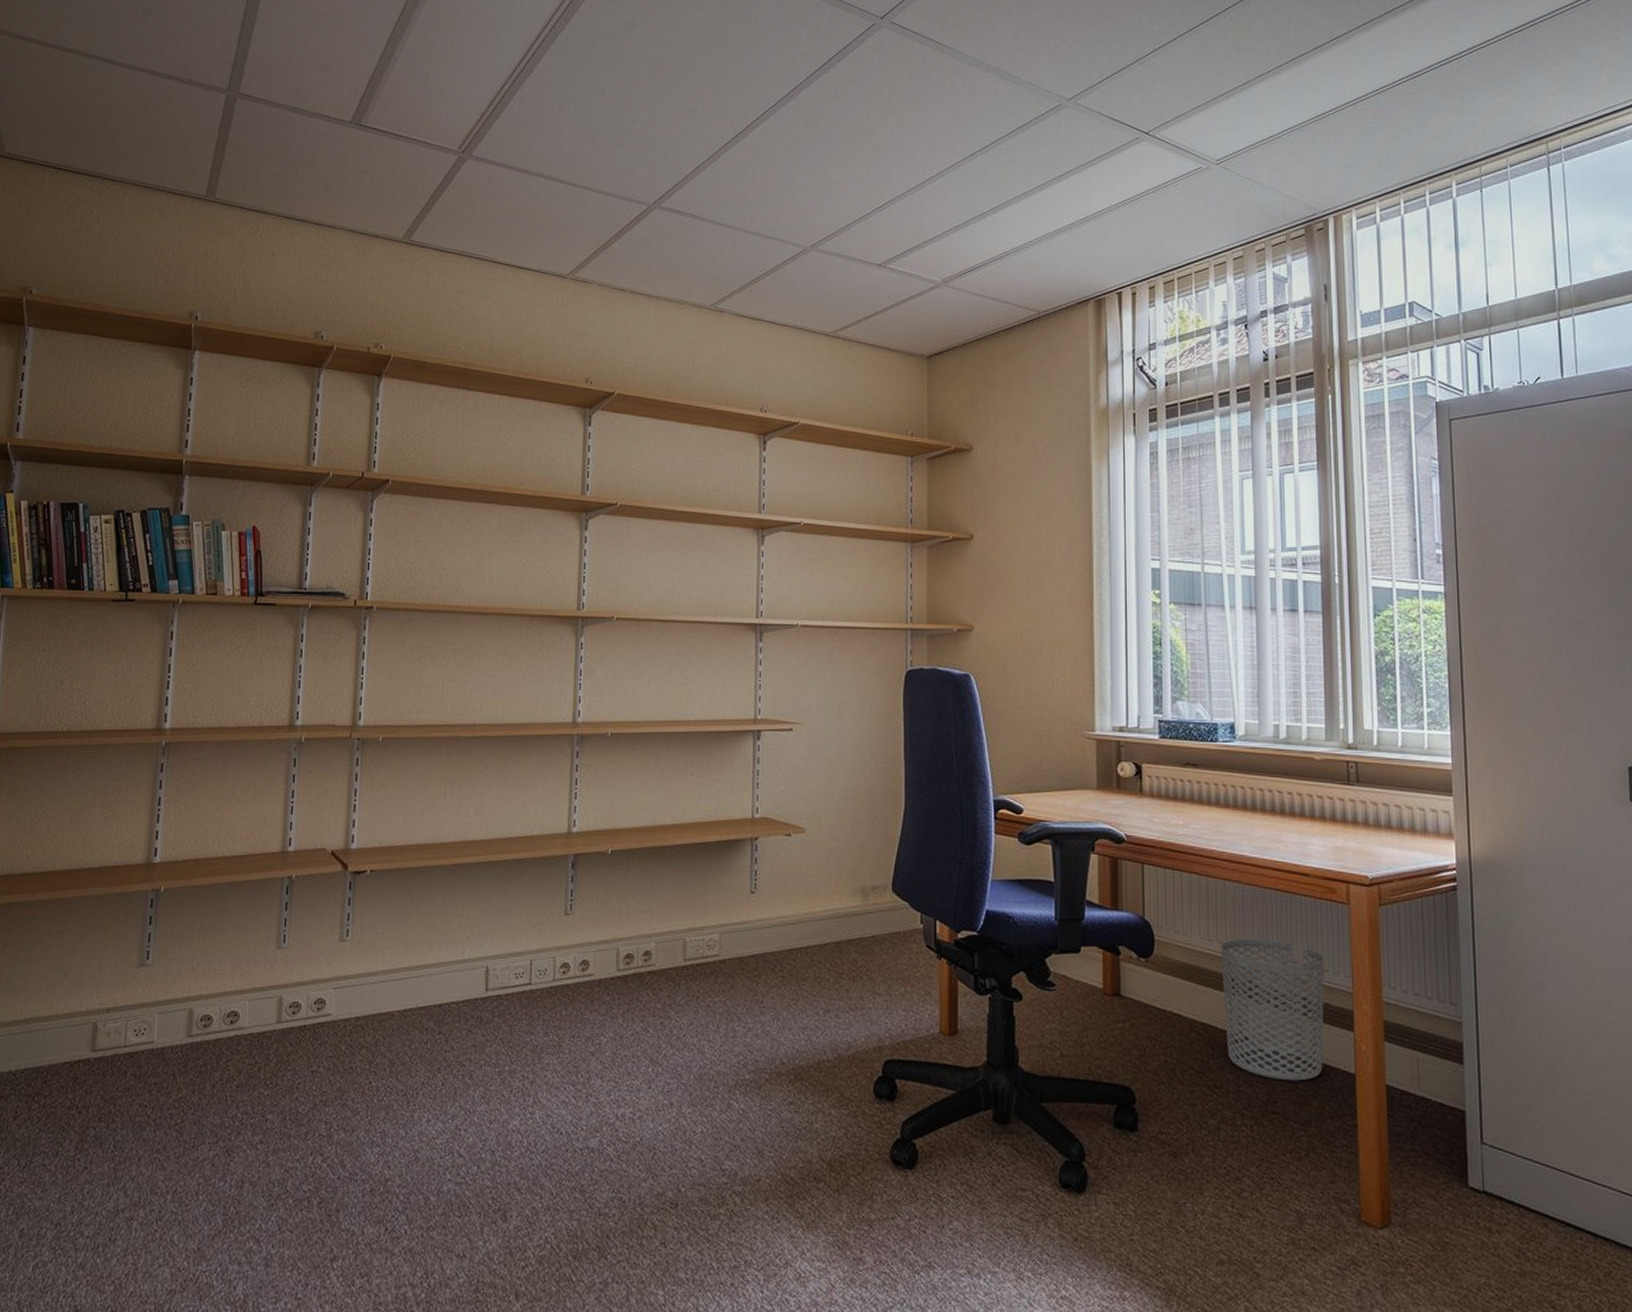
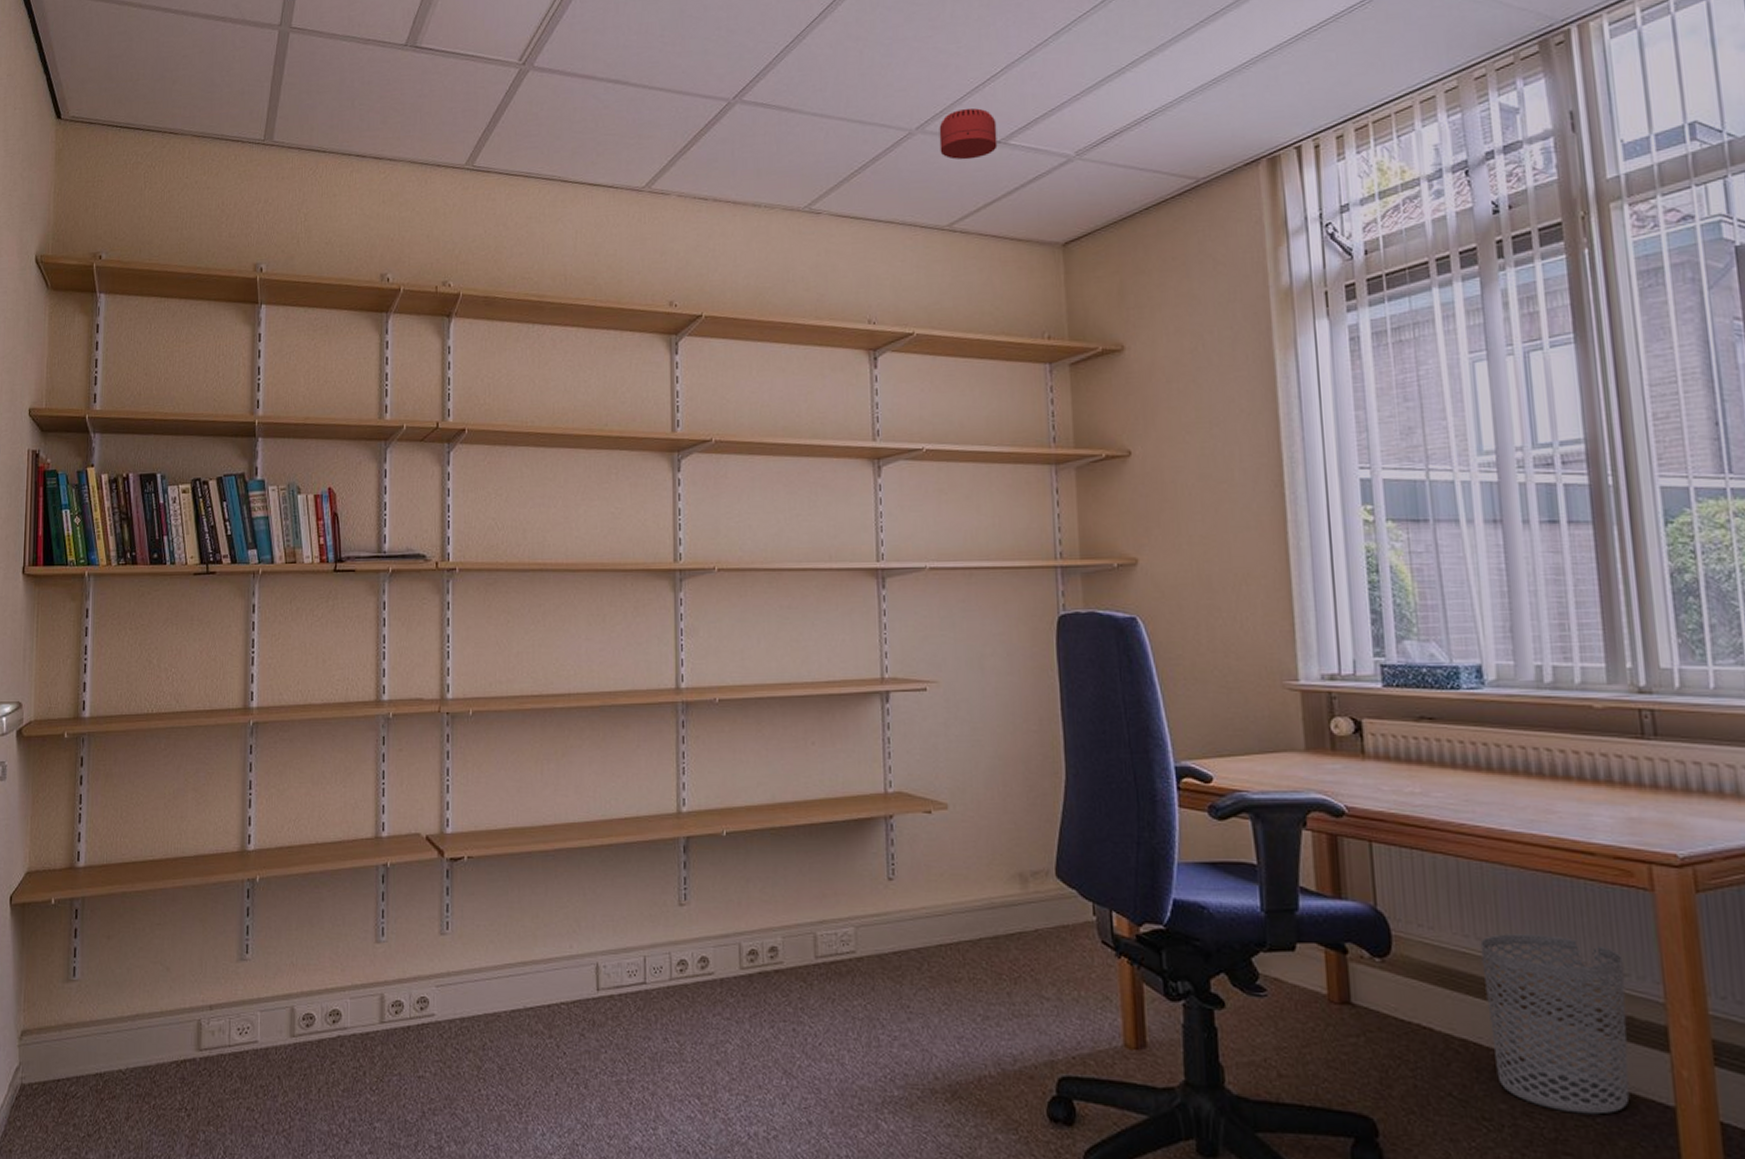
smoke detector: none [830,233,878,277] -> present [939,108,998,160]

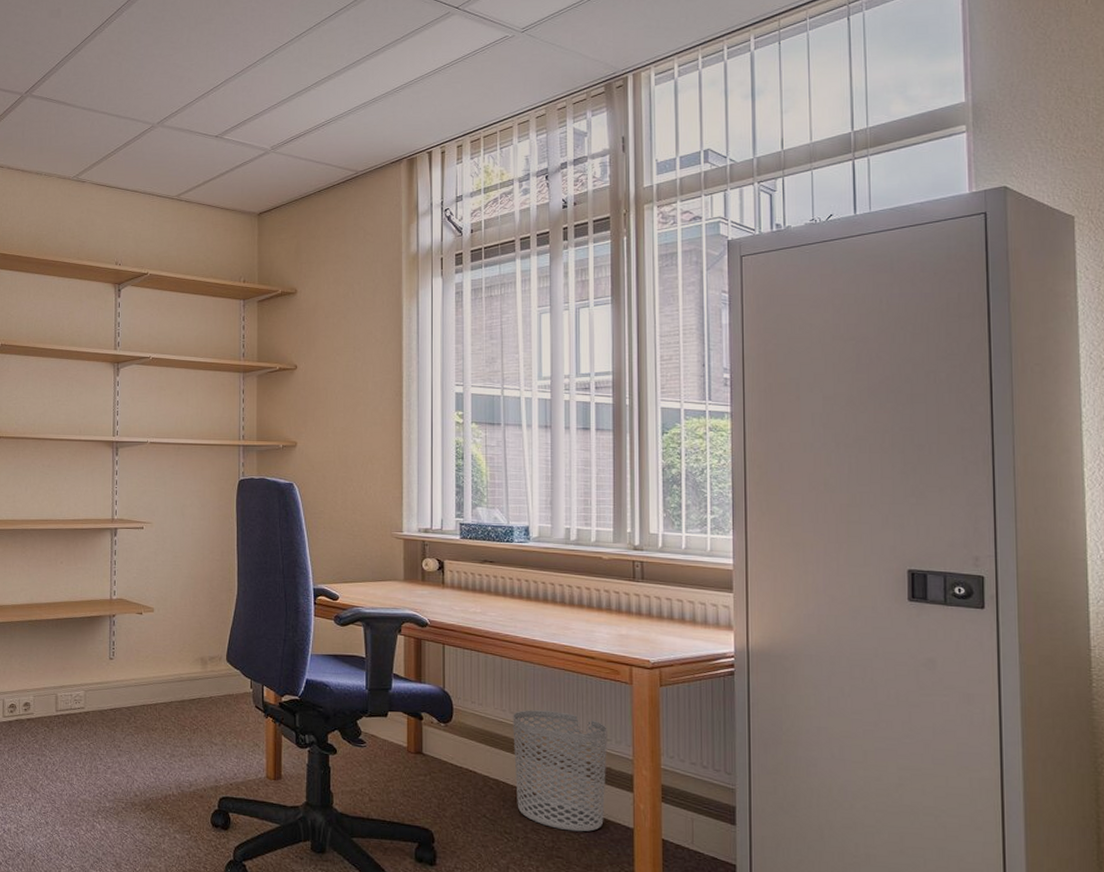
smoke detector: present [939,108,998,160] -> none [174,110,216,148]

